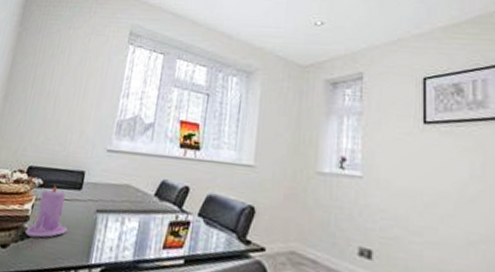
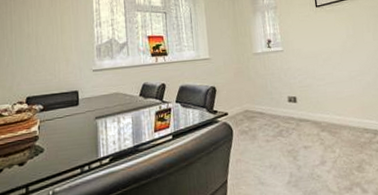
candle: present [25,183,68,238] -> none [38,106,75,151]

